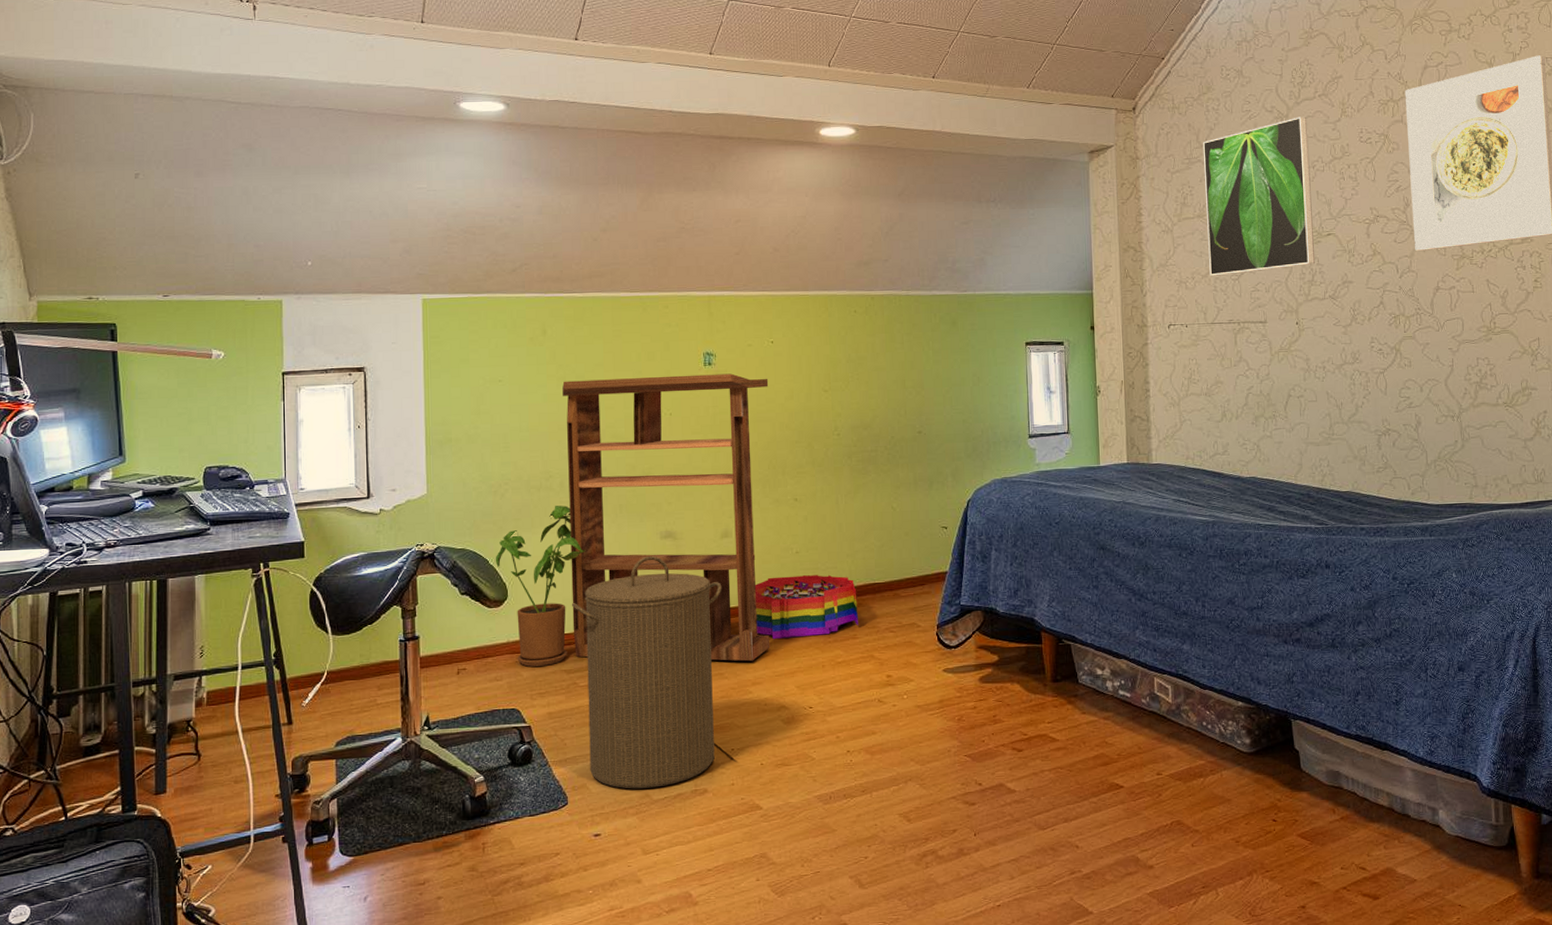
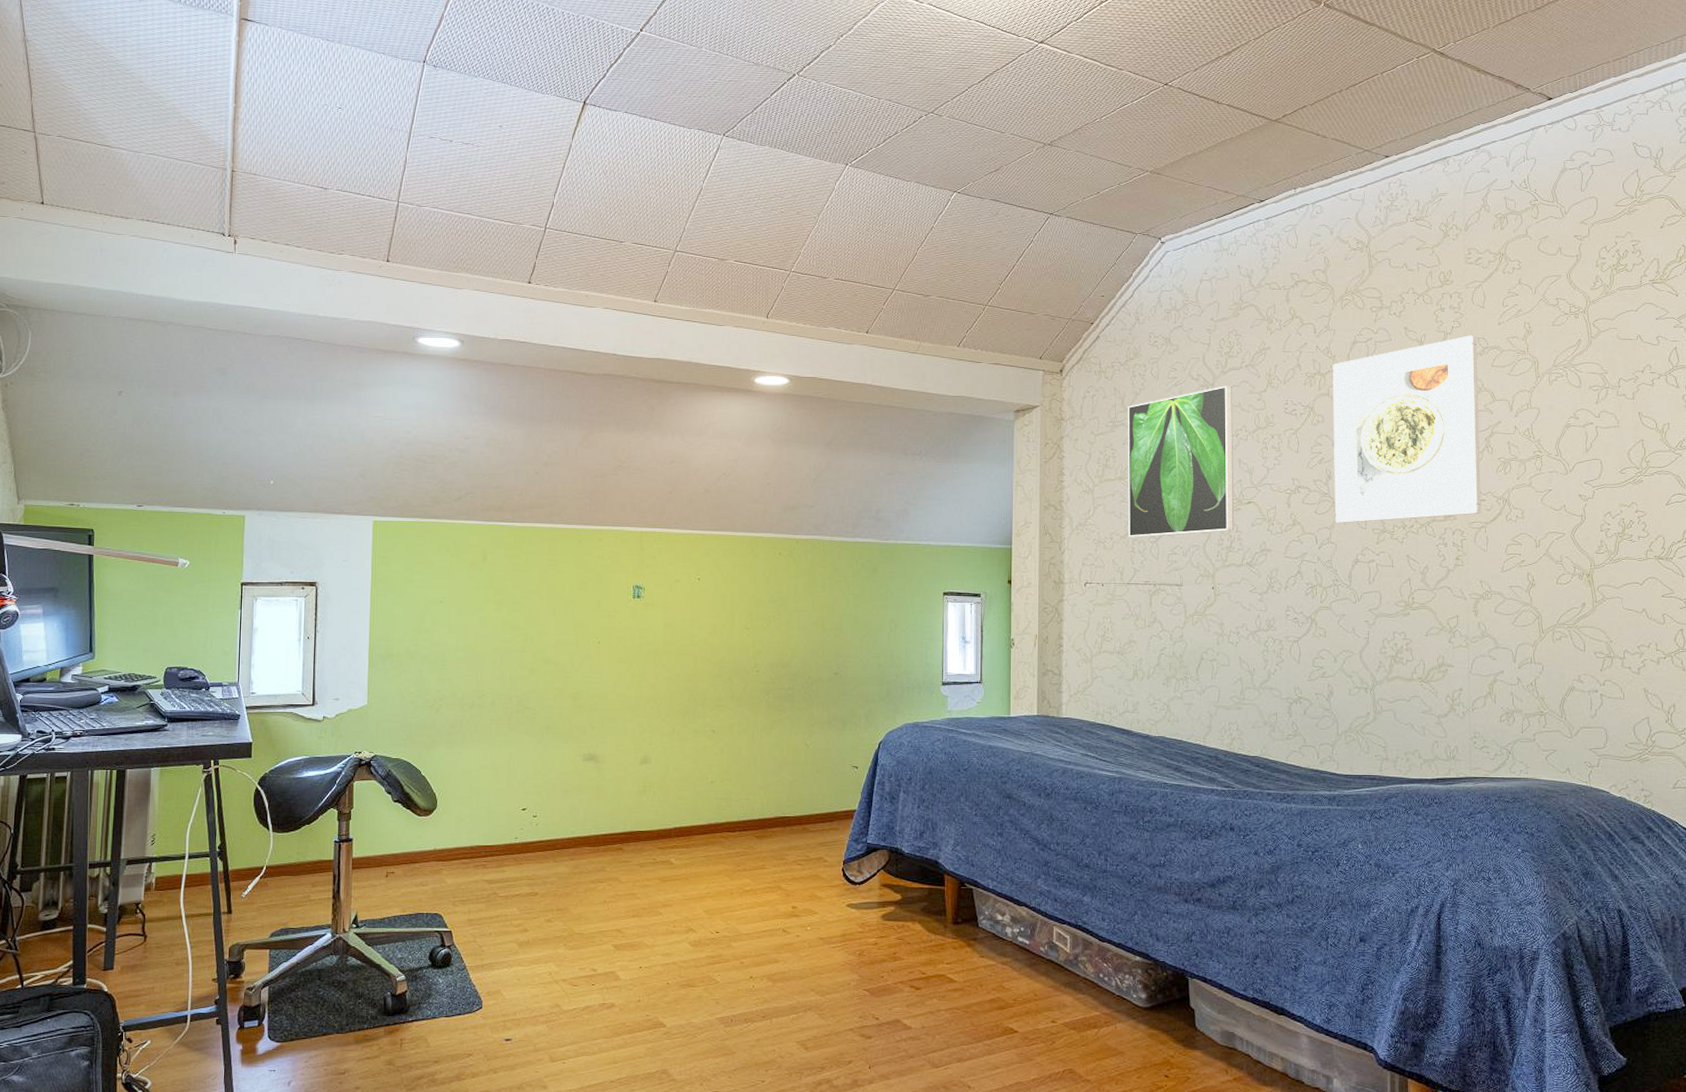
house plant: present [495,505,586,667] -> none [427,723,513,875]
bookshelf: present [562,373,770,662] -> none [496,605,694,884]
laundry hamper: present [571,555,722,789] -> none [495,776,639,999]
storage bin: present [754,574,858,639] -> none [669,804,768,864]

